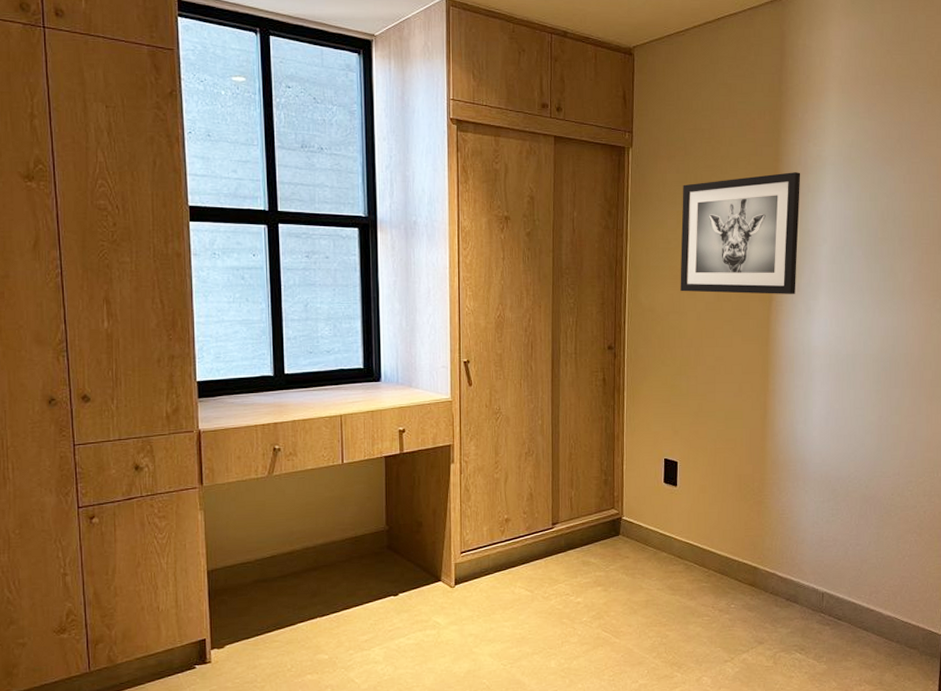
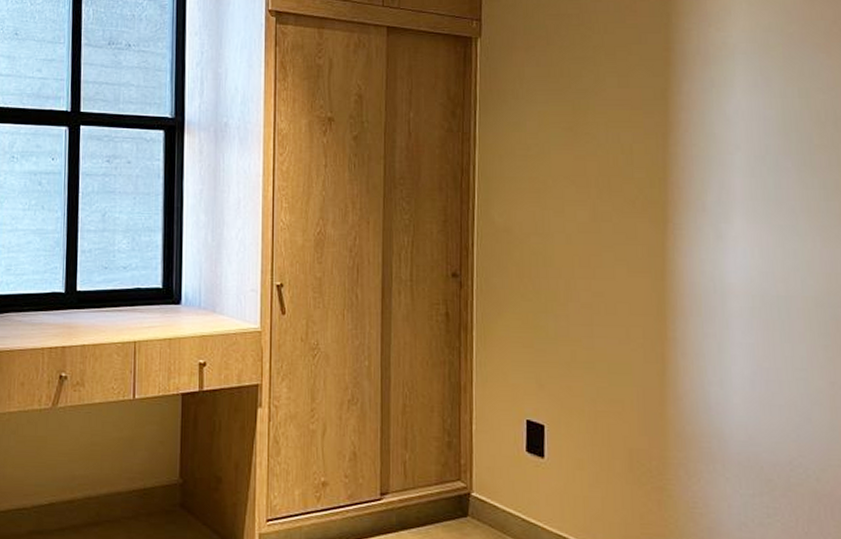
wall art: present [680,172,801,294] -> none [543,63,701,215]

